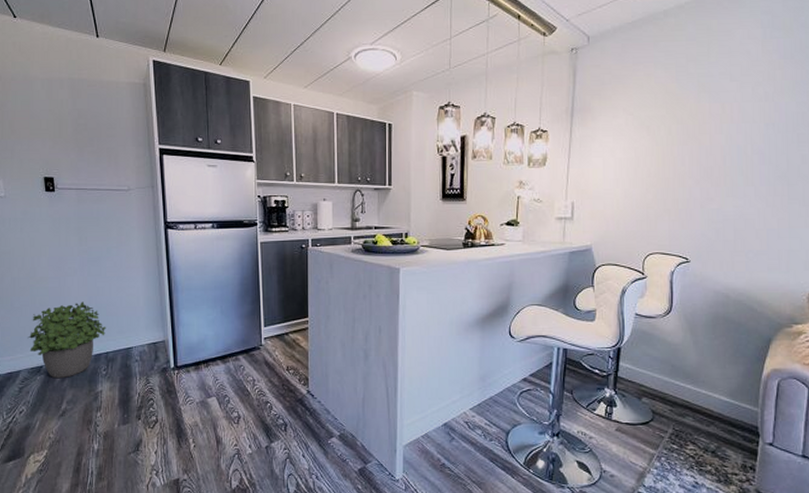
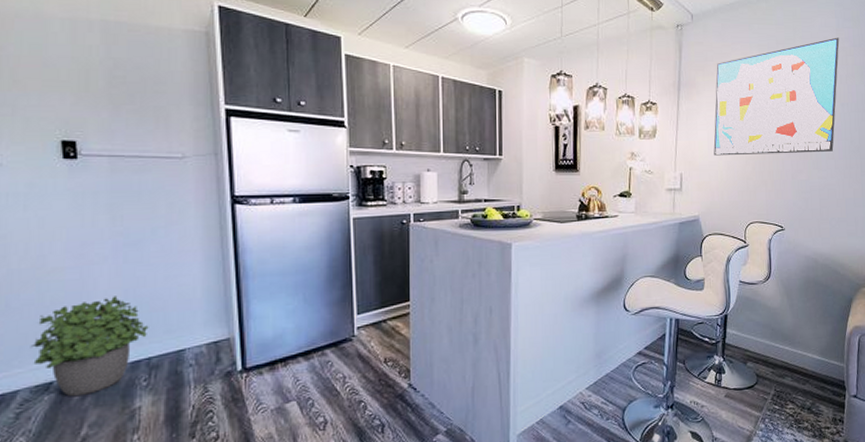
wall art: none [609,50,766,184] -> present [713,37,840,156]

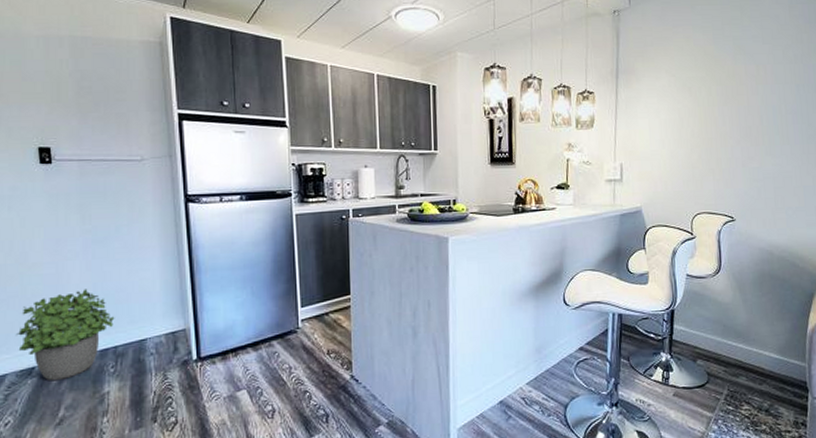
wall art: present [713,37,840,156] -> none [655,14,793,144]

